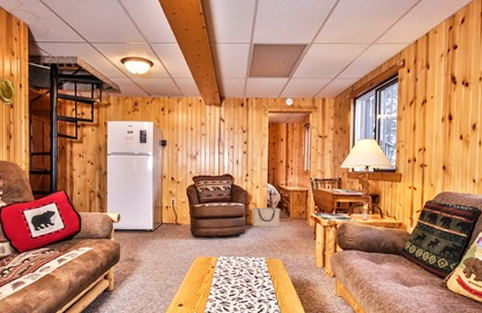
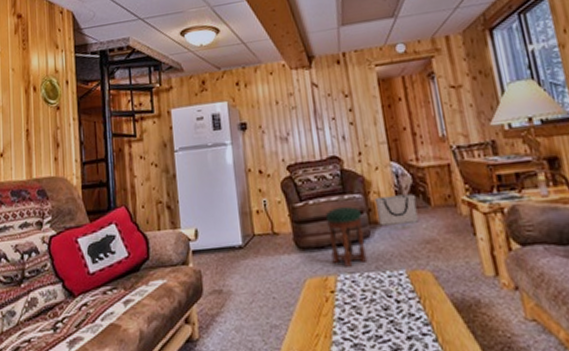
stool: none [216,211,241,252] -> present [326,206,368,267]

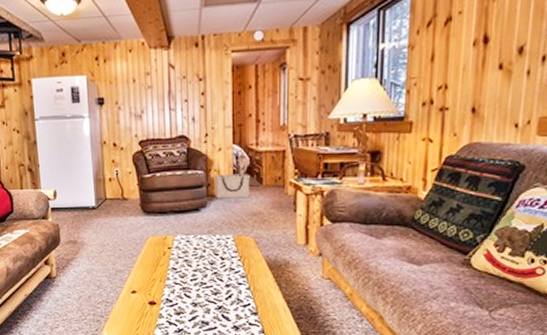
stool: present [326,206,368,267] -> none [170,181,202,230]

